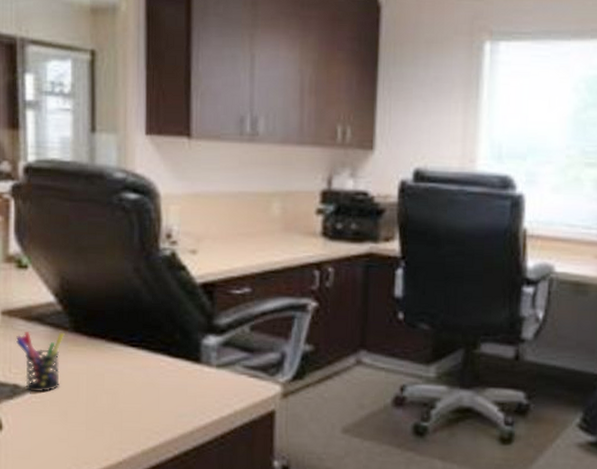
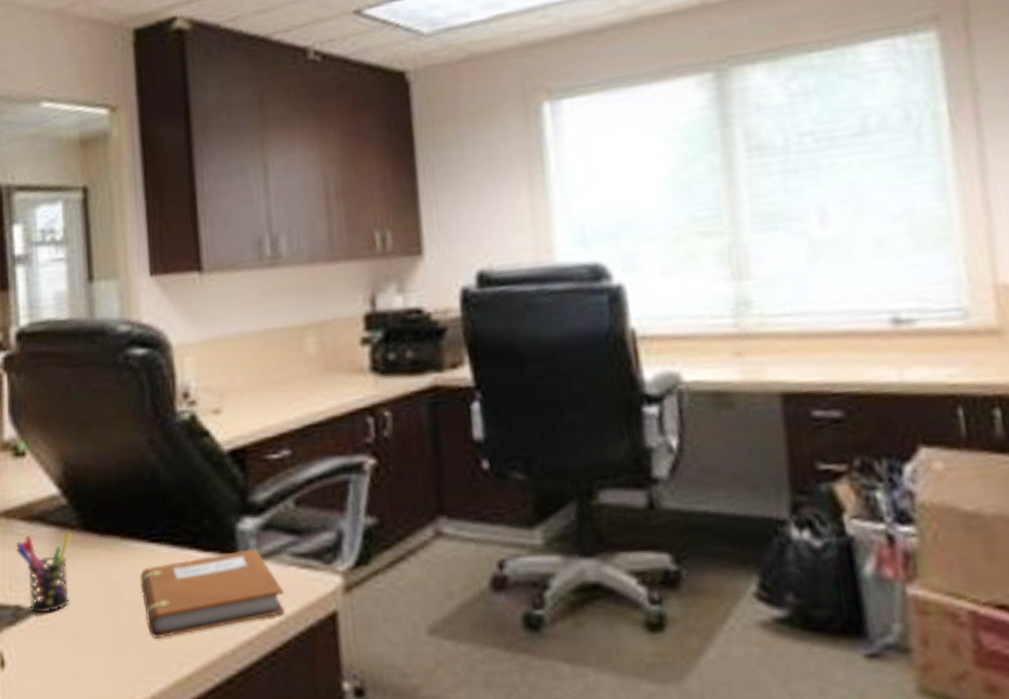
notebook: none [120,359,235,419] -> present [140,548,286,638]

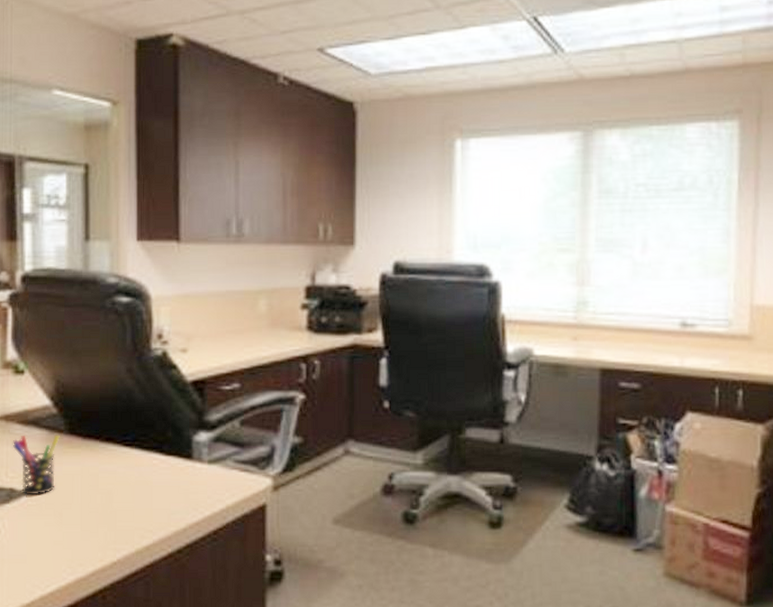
notebook: present [140,548,286,638] -> none [113,455,227,518]

